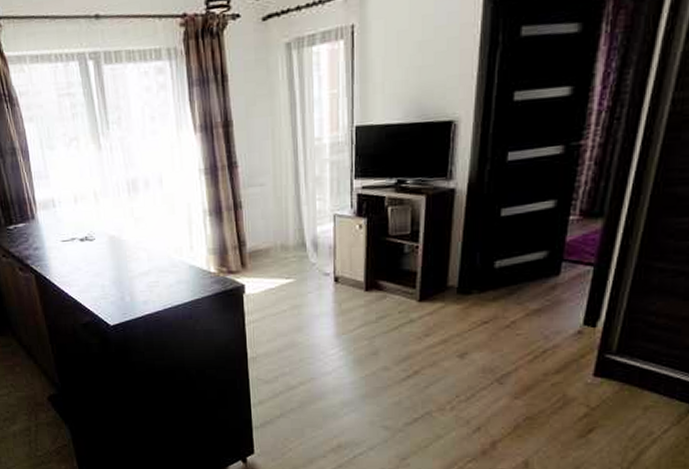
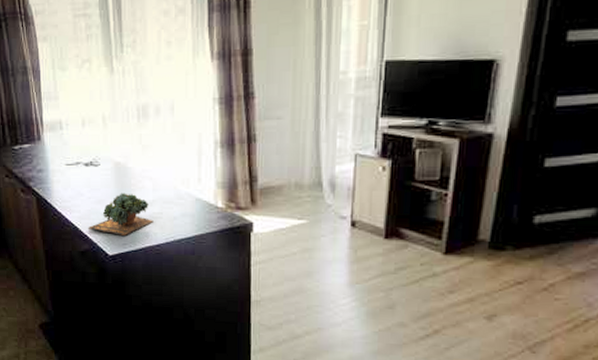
succulent plant: none [87,265,151,306] -> present [87,193,154,236]

